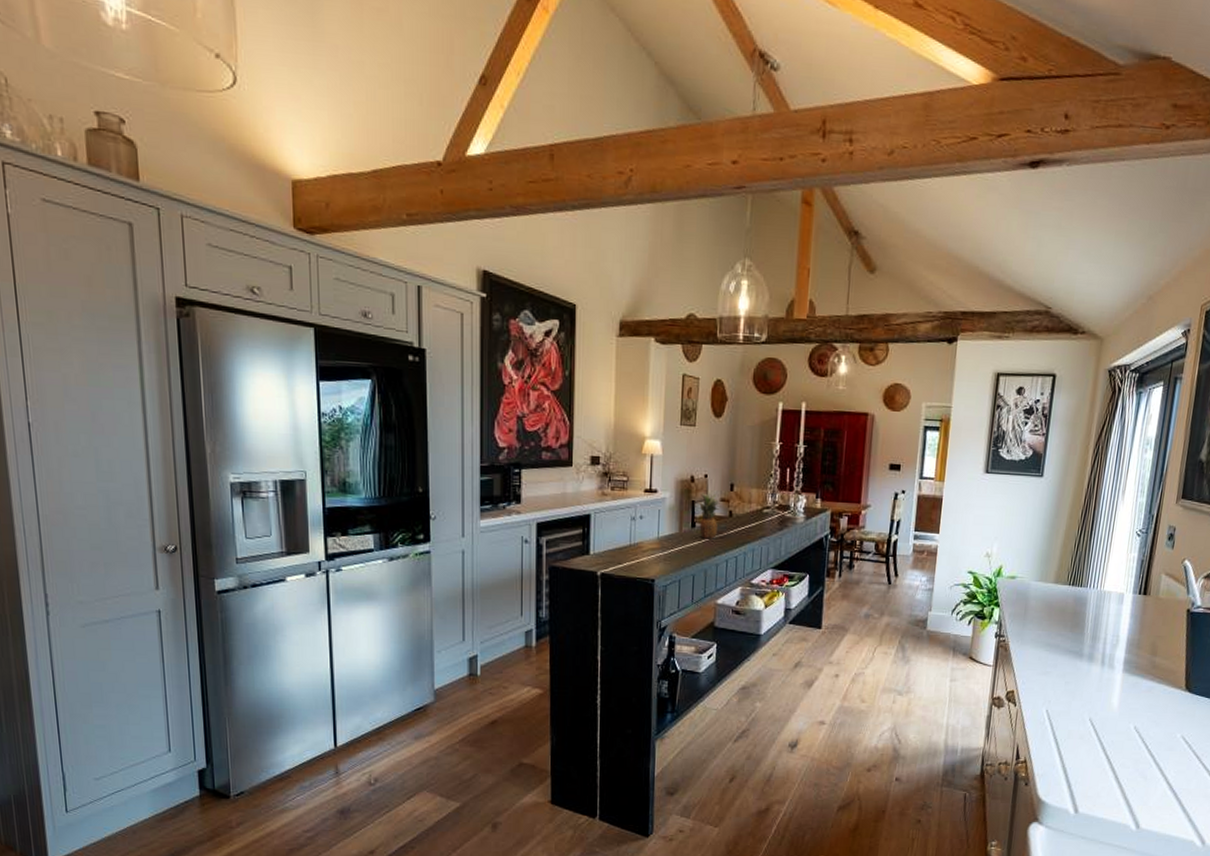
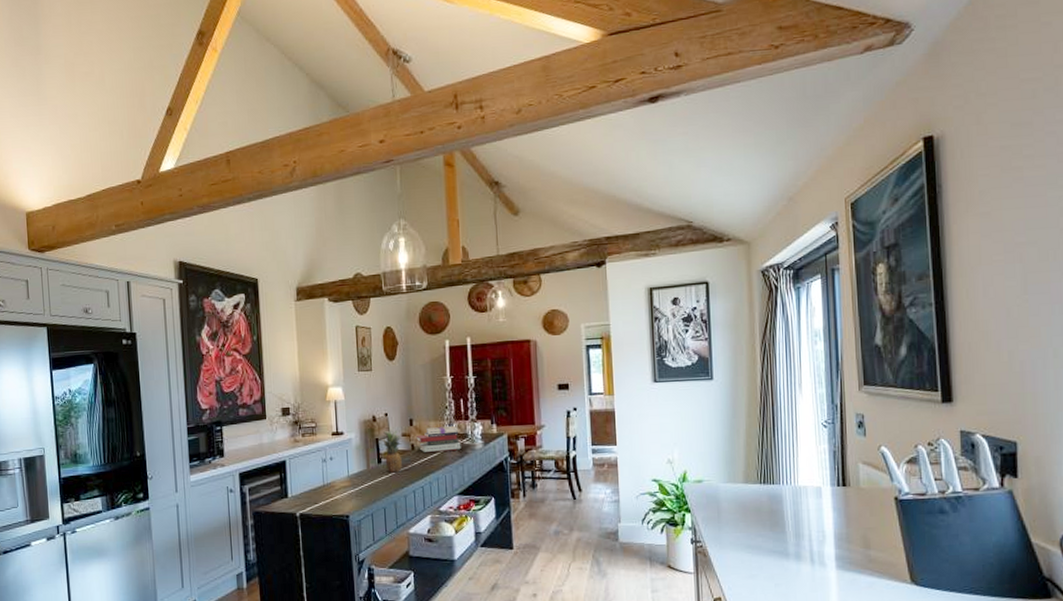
books: none [735,495,782,524] -> present [416,425,461,453]

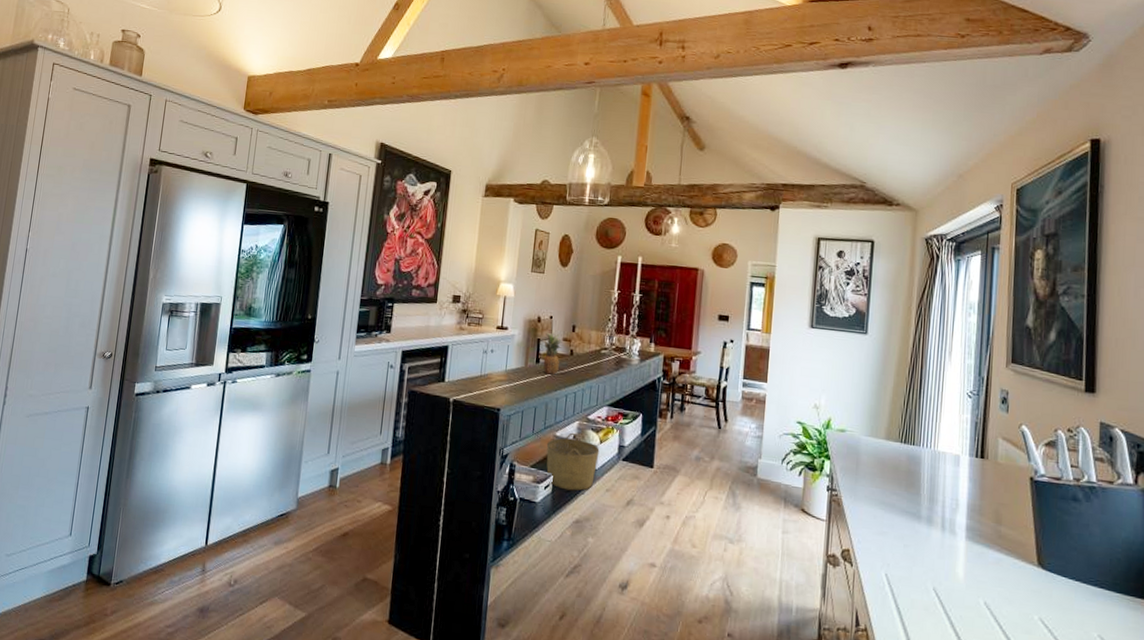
basket: none [401,528,456,585] -> present [546,433,600,492]
books: present [416,425,461,453] -> none [576,336,618,364]

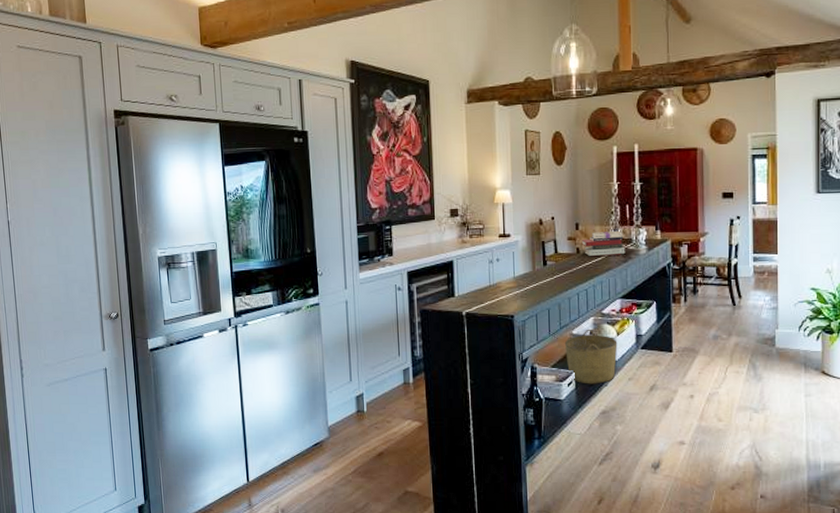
fruit: present [543,331,566,375] -> none [547,233,571,275]
books: none [576,336,618,364] -> present [581,230,625,257]

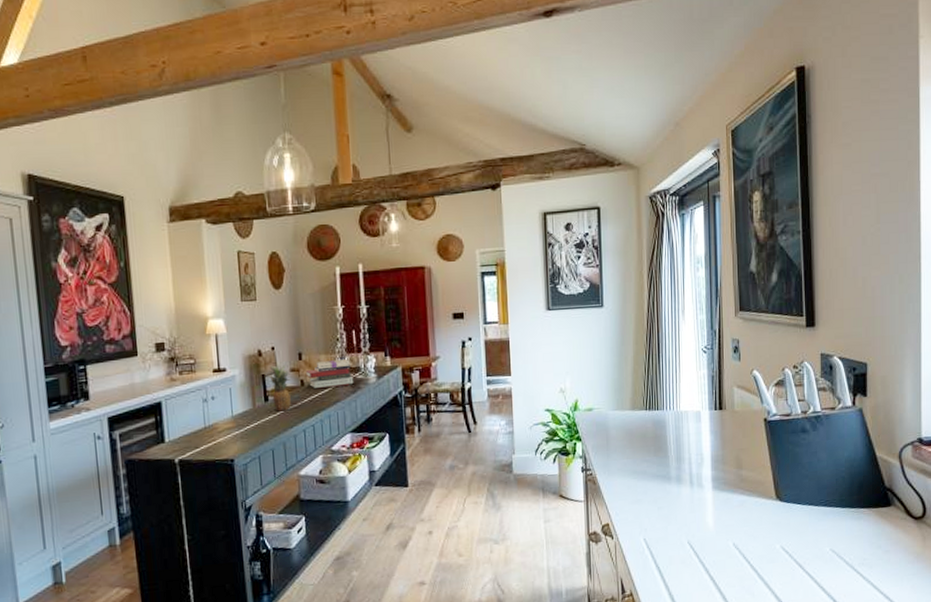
fruit: none [547,233,571,275] -> present [267,365,294,412]
basket: present [564,330,618,384] -> none [291,469,350,530]

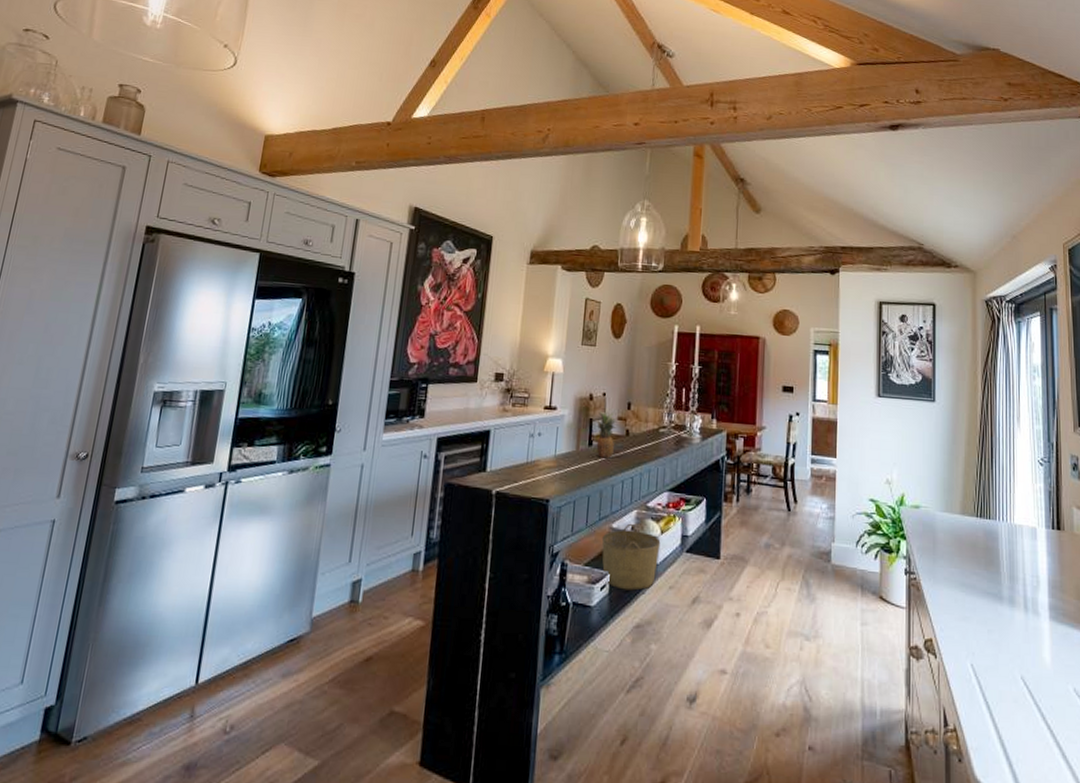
basket: none [291,469,350,530] -> present [601,524,661,591]
books: present [305,358,354,389] -> none [632,414,678,444]

